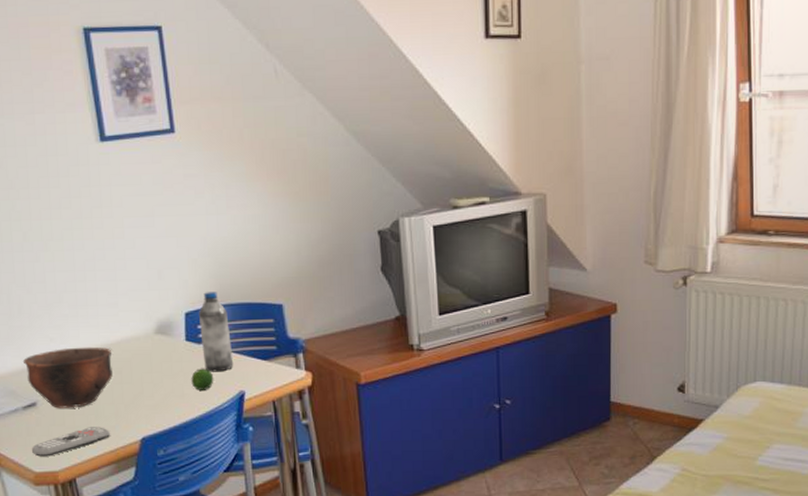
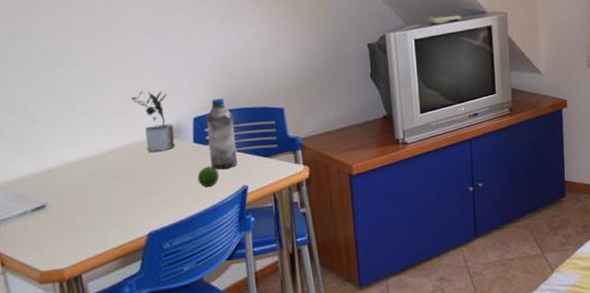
bowl: present [22,347,113,409] -> none [34,151,122,210]
remote control: present [31,427,110,457] -> none [38,224,117,256]
potted plant: none [119,281,166,351] -> present [132,91,175,153]

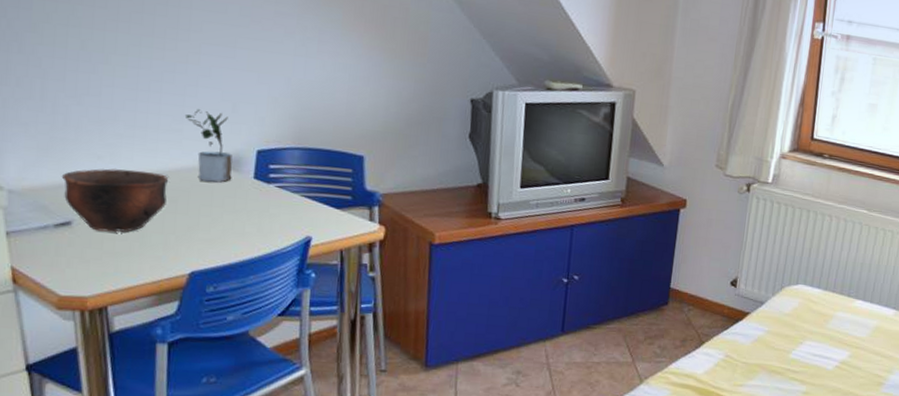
bowl: none [34,151,122,210] -> present [61,168,168,233]
fruit: present [198,167,219,187] -> none [254,209,280,231]
water bottle: present [206,98,238,170] -> none [271,132,304,215]

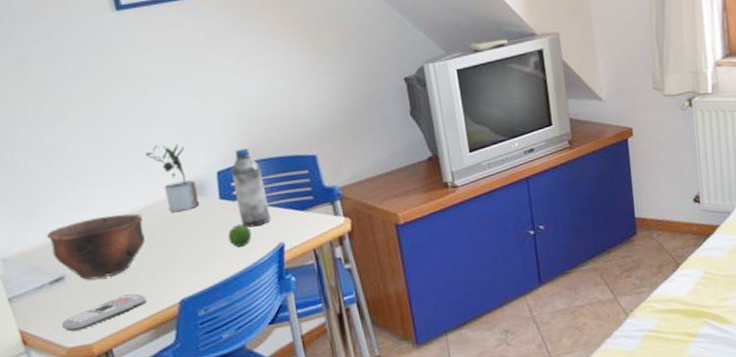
remote control: none [58,254,154,281] -> present [61,293,146,331]
fruit: none [254,209,280,231] -> present [228,225,252,247]
water bottle: none [271,132,304,215] -> present [230,148,271,228]

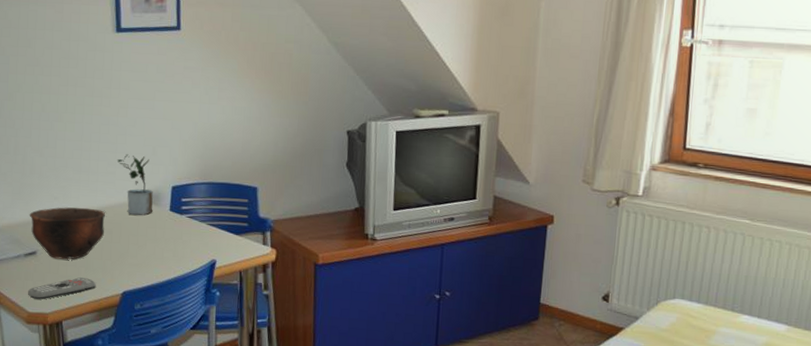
fruit: present [228,225,252,247] -> none [171,236,191,256]
water bottle: present [230,148,271,228] -> none [183,170,209,241]

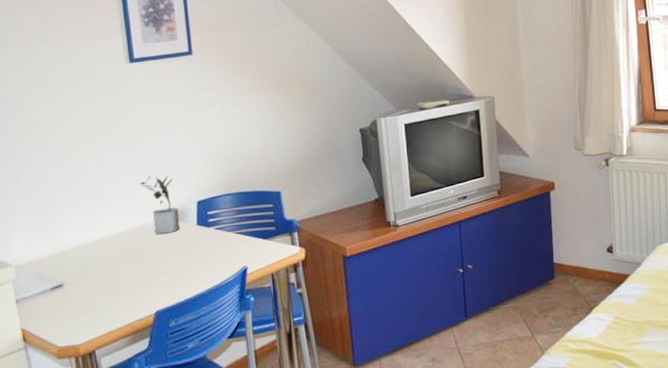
remote control: present [27,277,96,300] -> none [56,303,128,332]
bowl: present [29,207,105,260] -> none [53,233,132,288]

